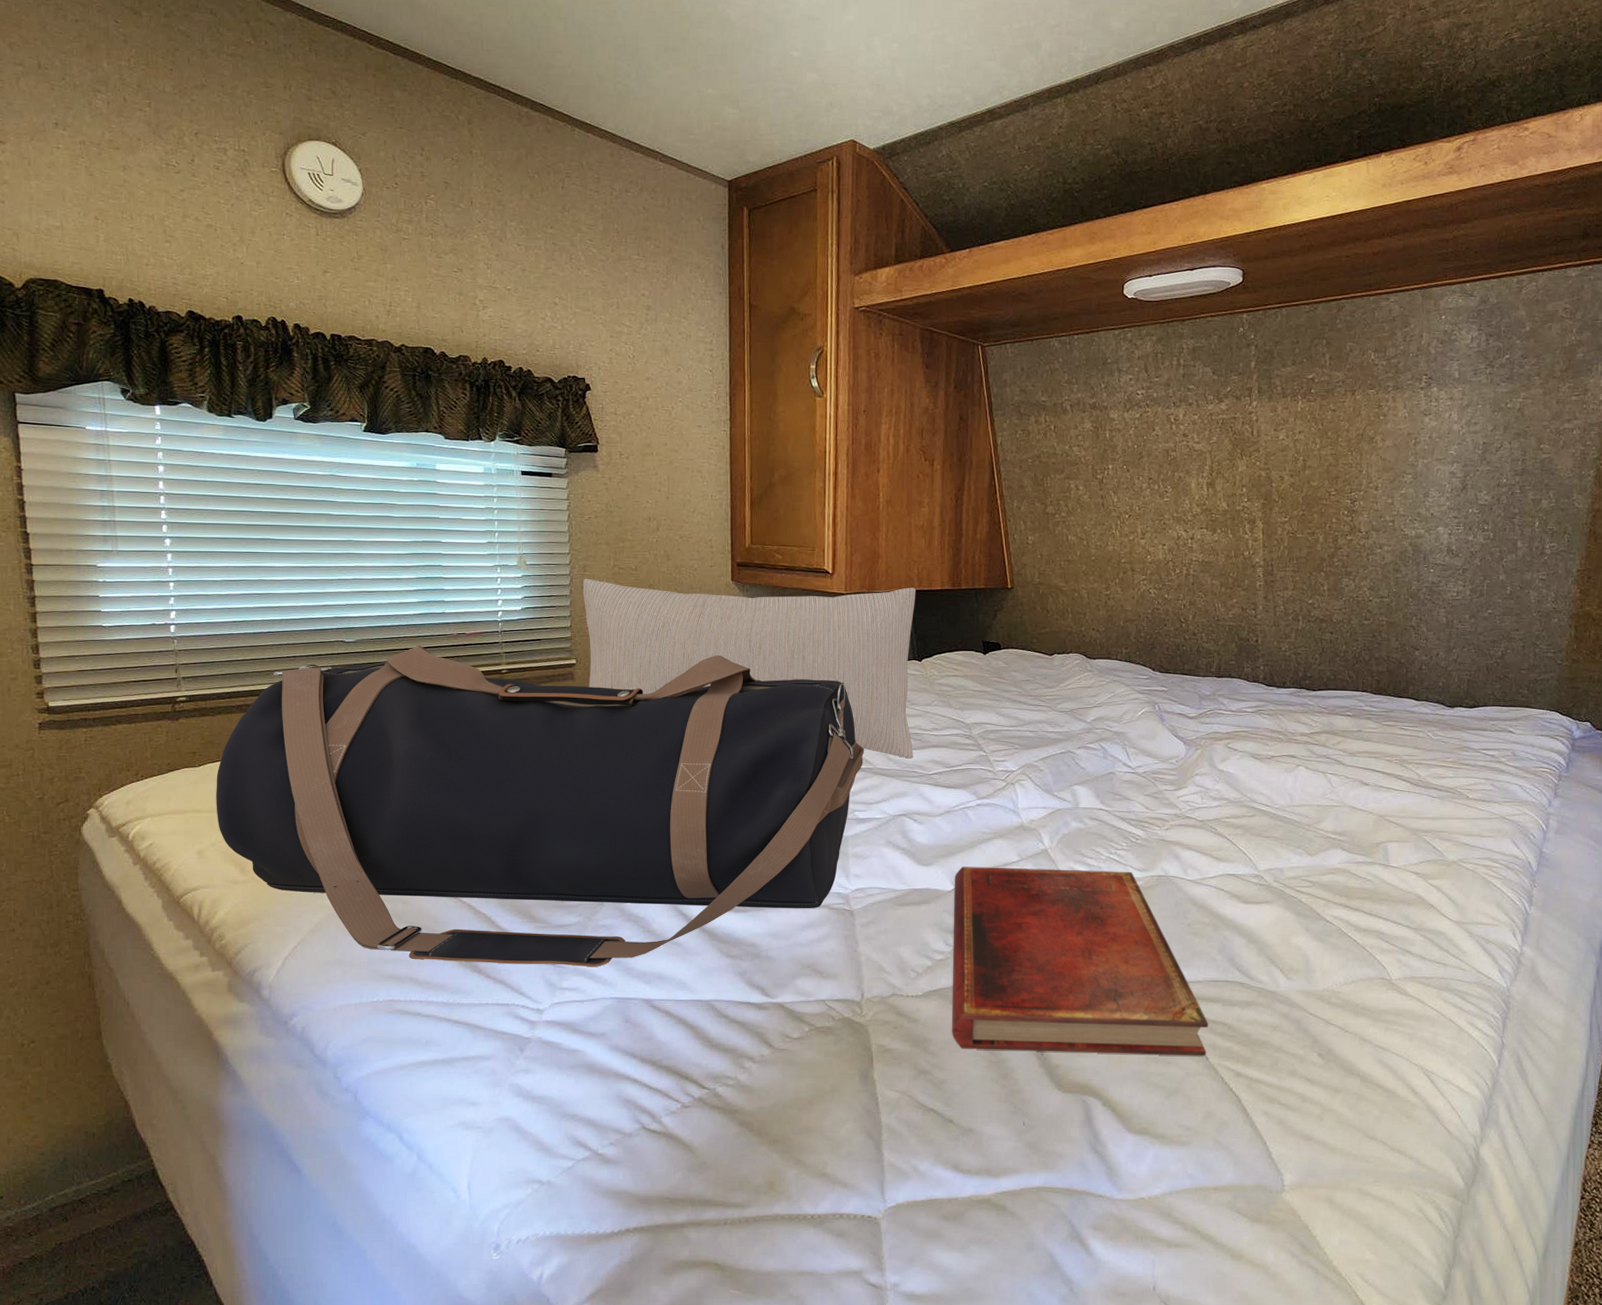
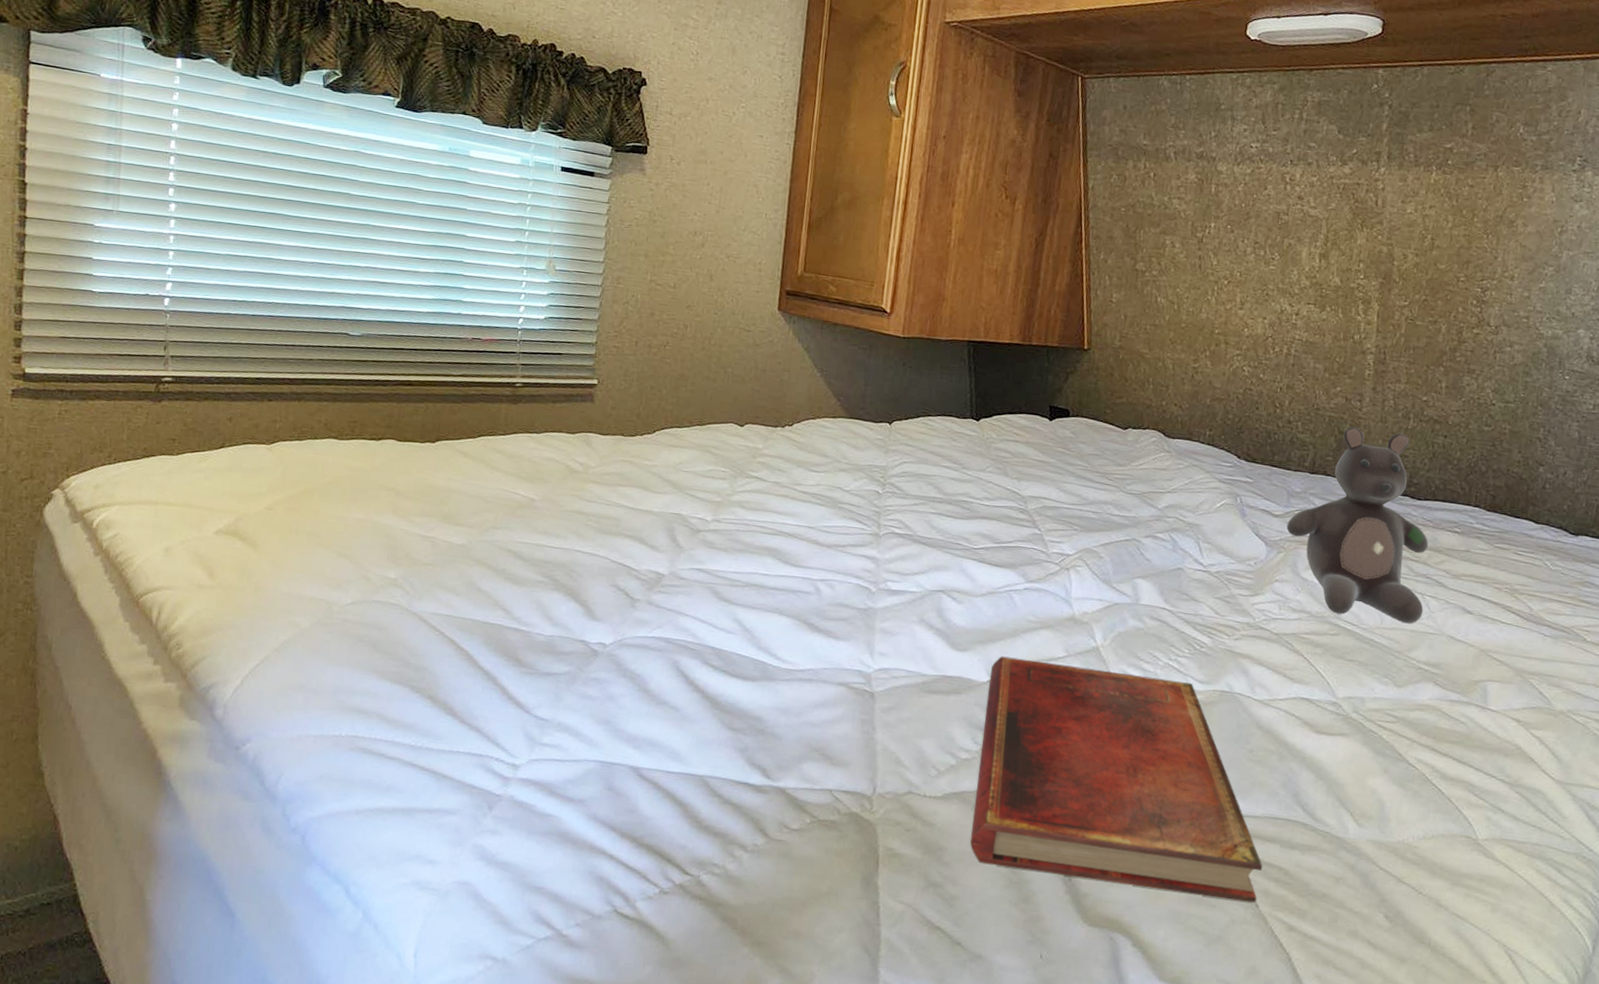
duffel bag: present [216,645,865,968] -> none [189,346,906,725]
pillow: present [582,578,916,759] -> none [608,291,982,529]
stuffed animal: none [1201,632,1327,800] -> present [1286,426,1429,624]

